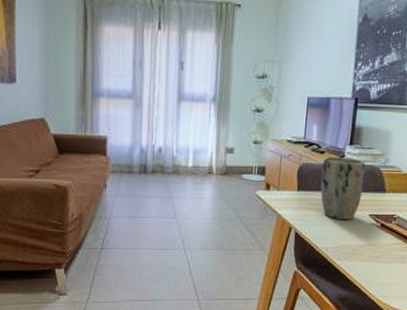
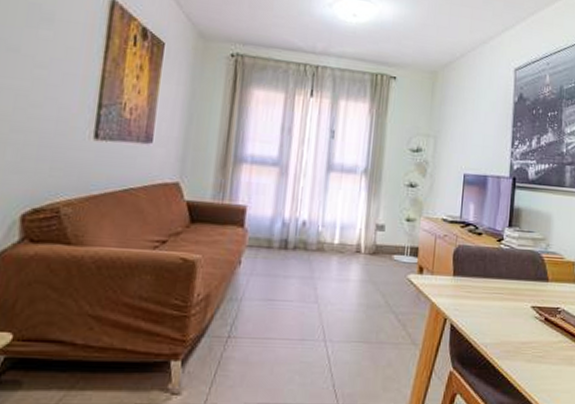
plant pot: present [320,157,365,220] -> none [478,239,526,312]

